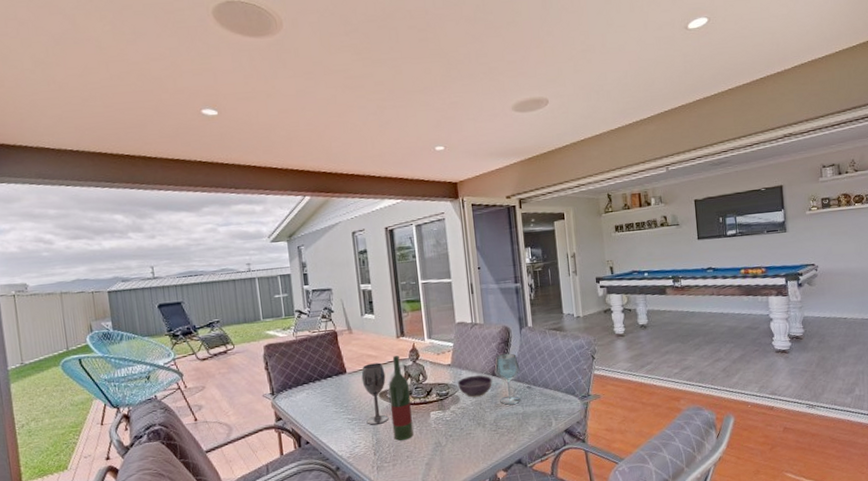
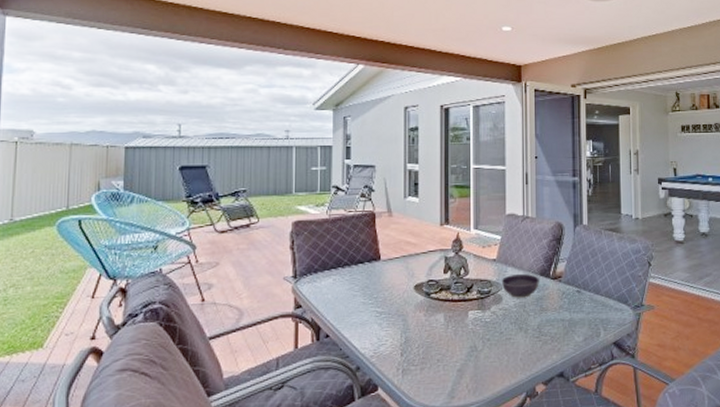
wine glass: present [361,362,389,425] -> none [397,251,423,321]
wine bottle: present [389,355,414,441] -> none [425,245,449,341]
wine glass: present [494,353,521,405] -> none [543,252,571,309]

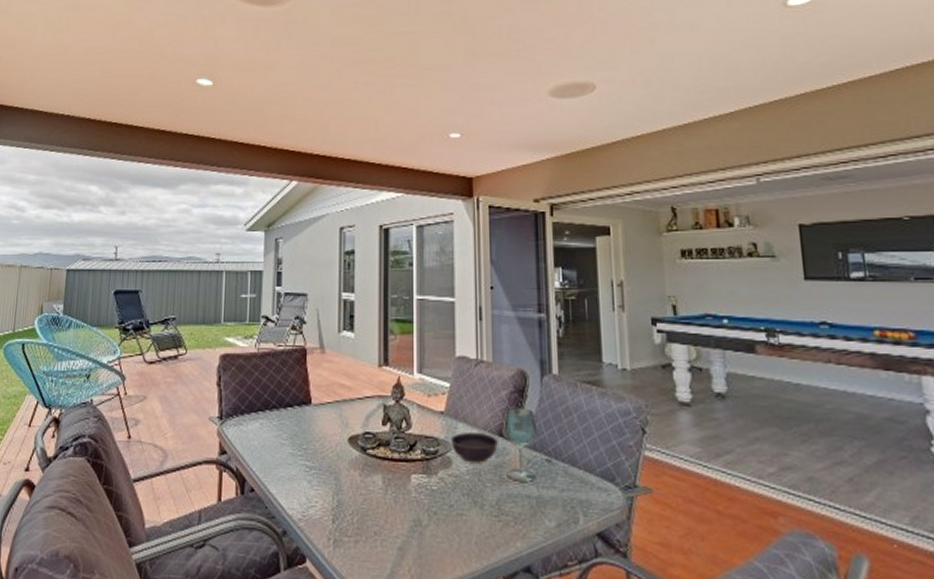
wine glass: none [543,252,571,309] -> present [502,408,538,482]

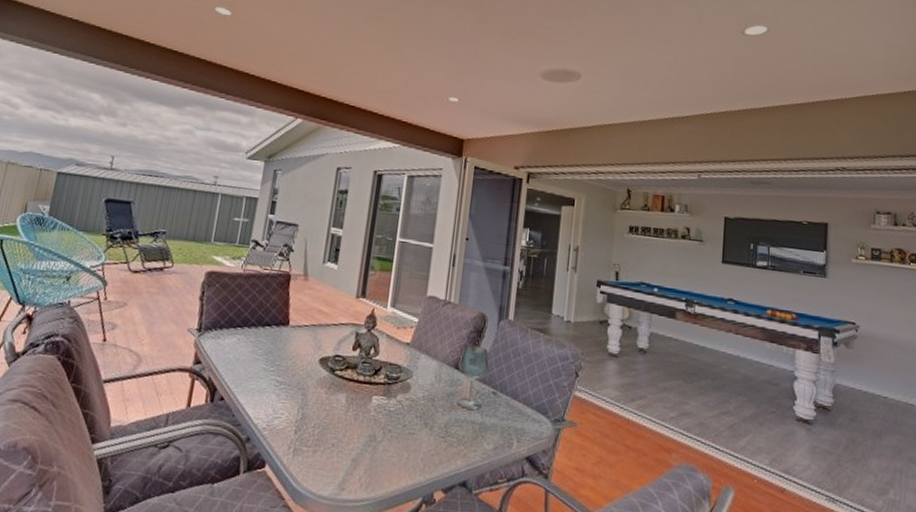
bowl: present [450,431,498,463] -> none [412,362,454,391]

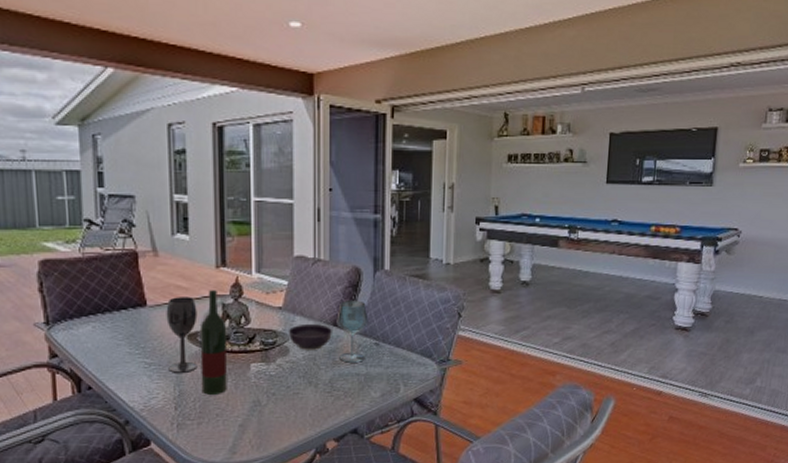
wine glass: none [296,320,333,397] -> present [166,297,198,373]
wine bottle: none [322,318,357,423] -> present [200,290,227,395]
bowl: none [412,362,454,391] -> present [288,323,332,350]

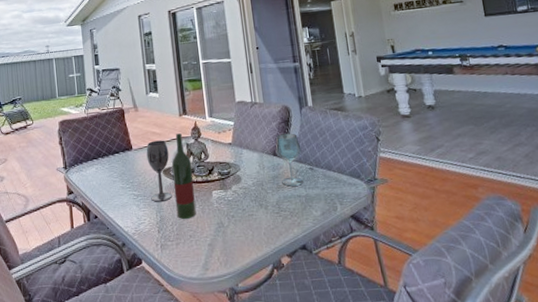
bowl: present [288,323,332,350] -> none [238,154,274,178]

